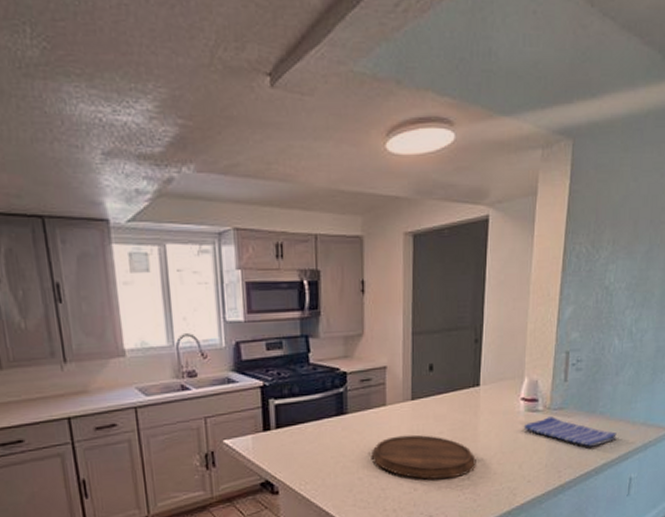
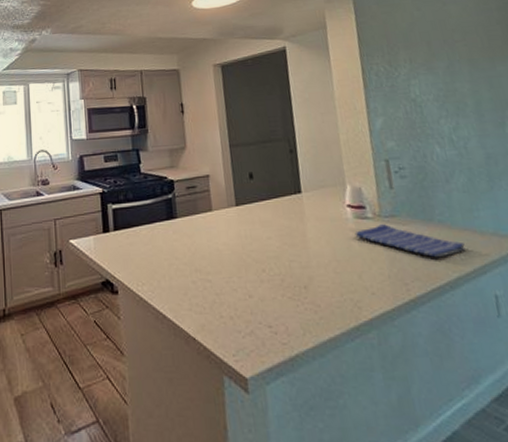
cutting board: present [372,434,476,479] -> none [203,239,311,287]

